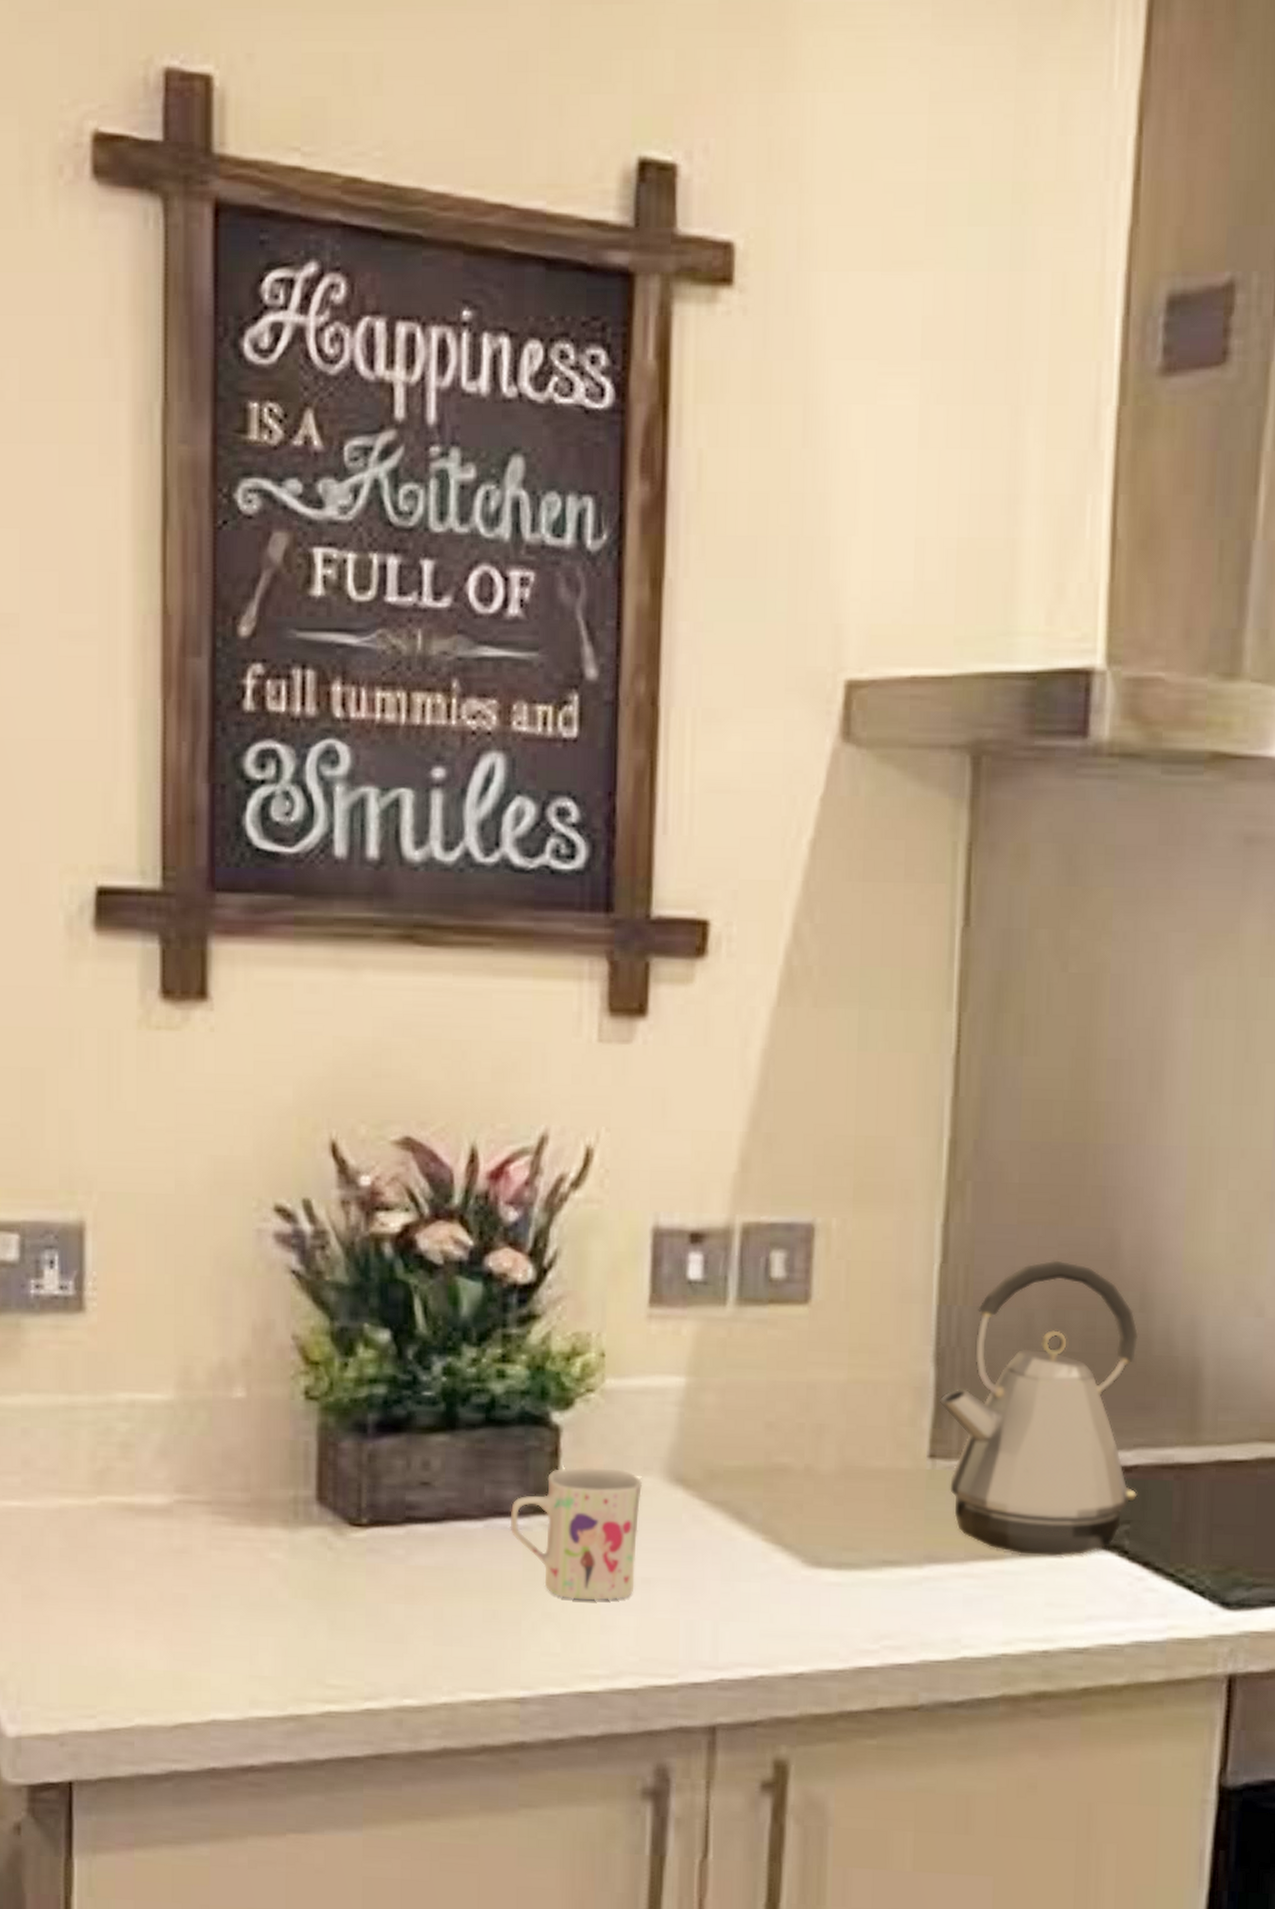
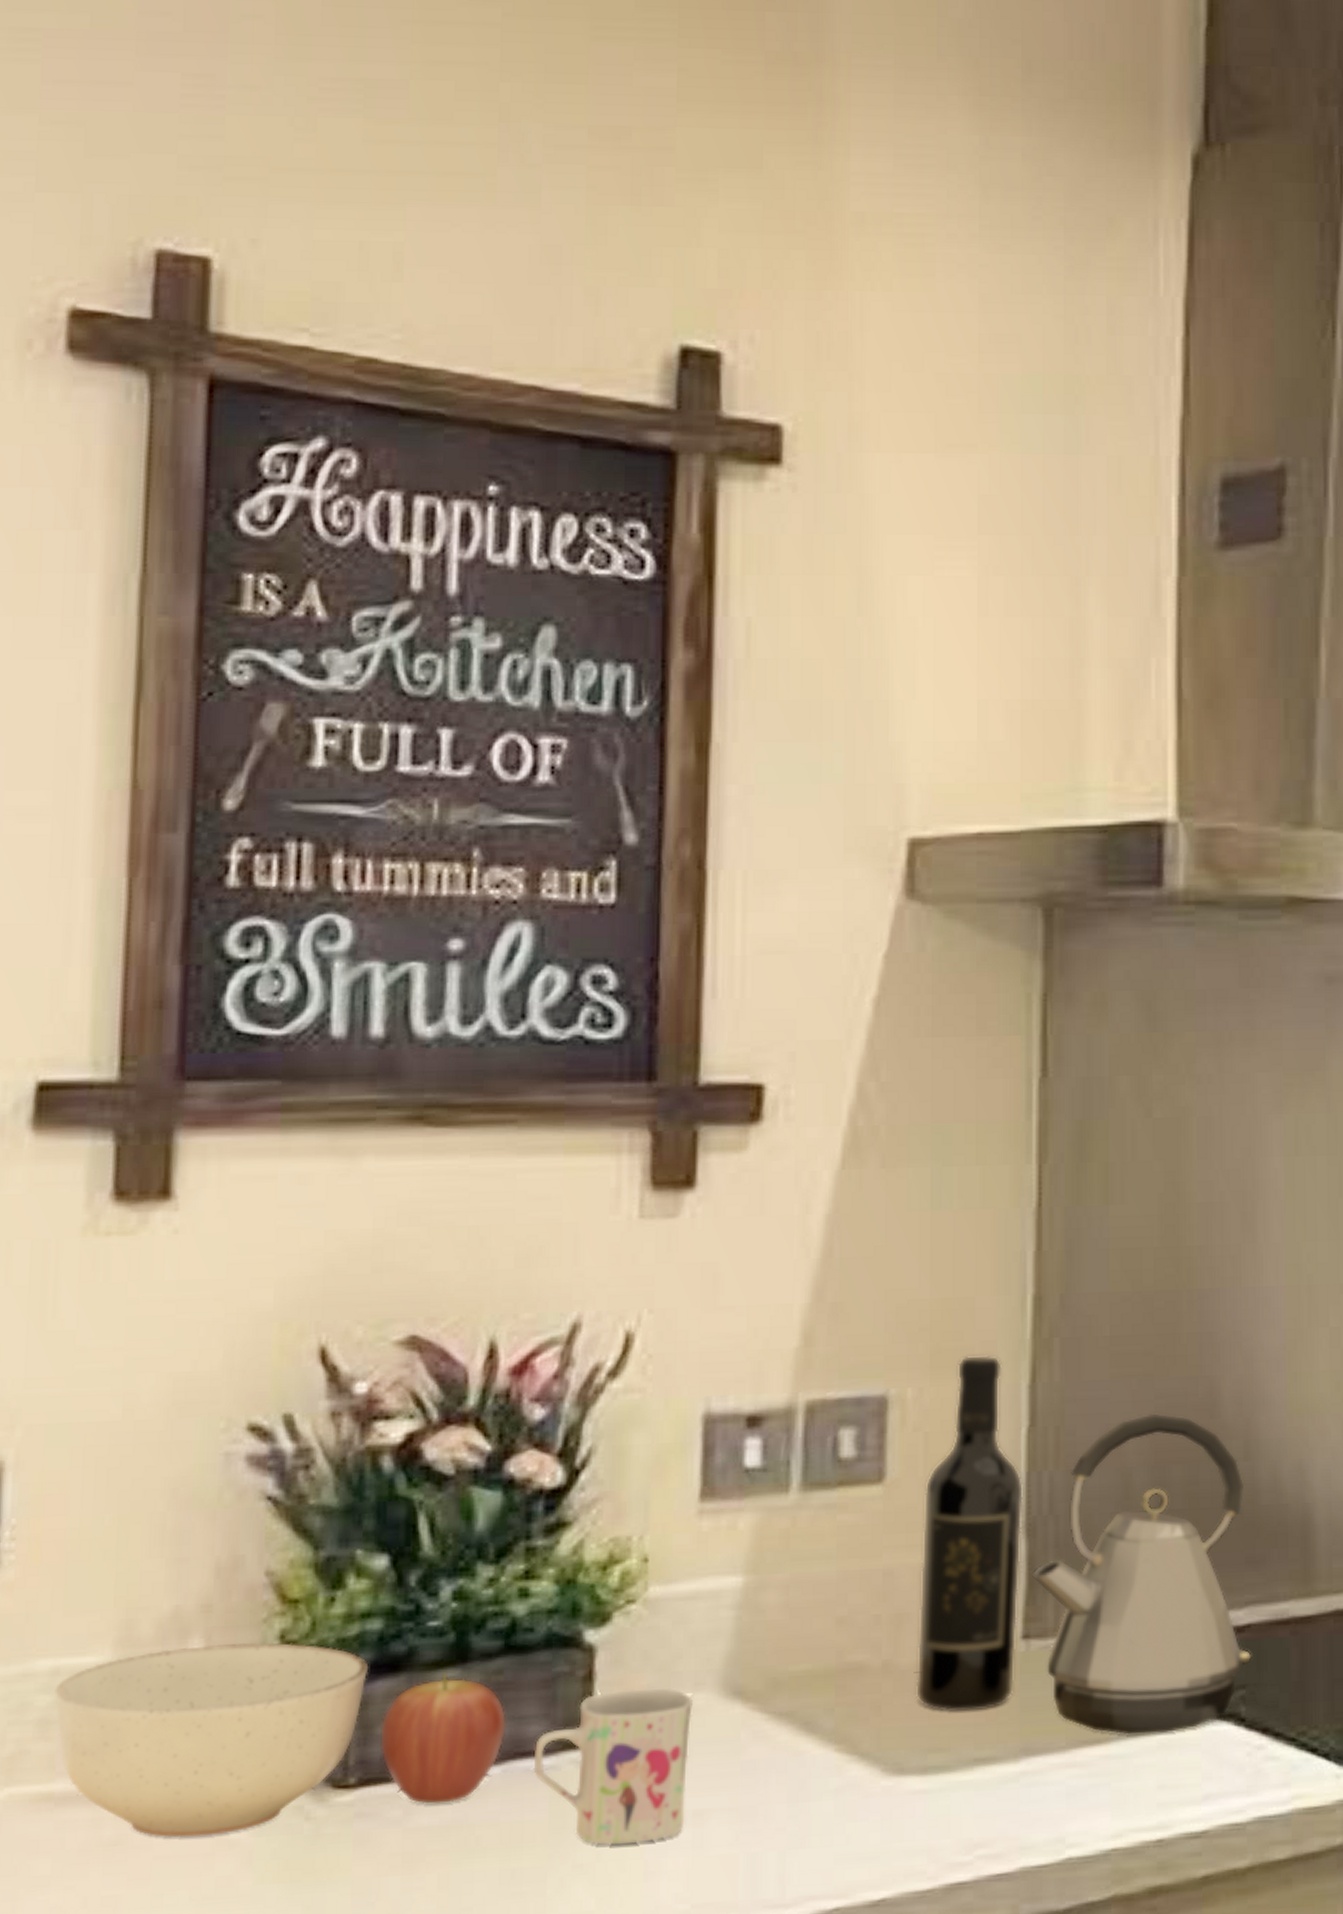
bowl: none [131,1394,376,1554] -> present [53,1642,369,1837]
fruit: none [386,1437,487,1548] -> present [380,1672,506,1804]
wine bottle: none [834,1191,935,1517] -> present [916,1354,1024,1711]

